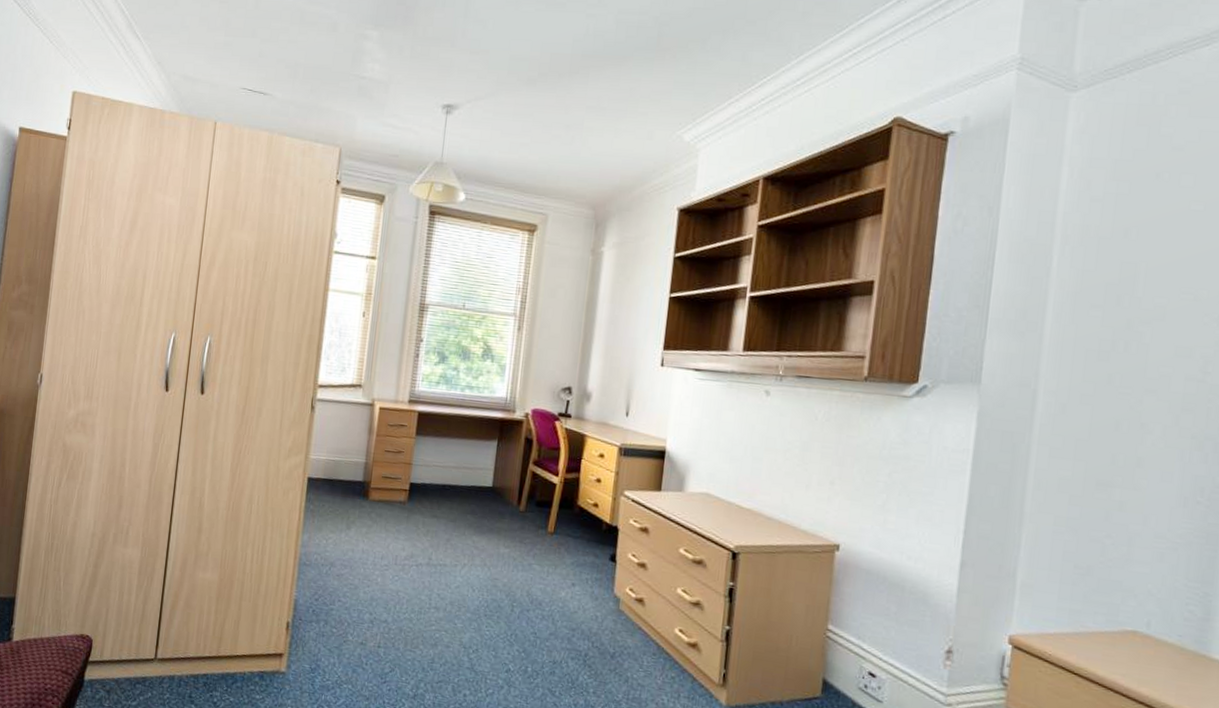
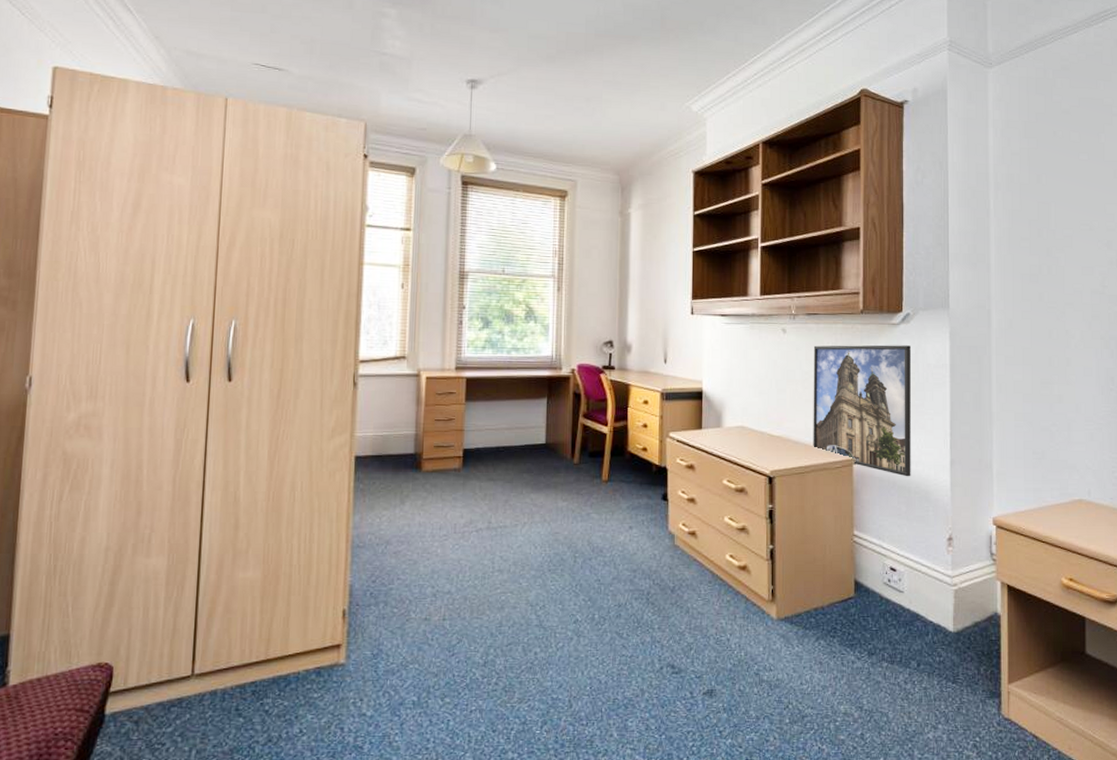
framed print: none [789,412,924,574] -> present [813,345,911,477]

